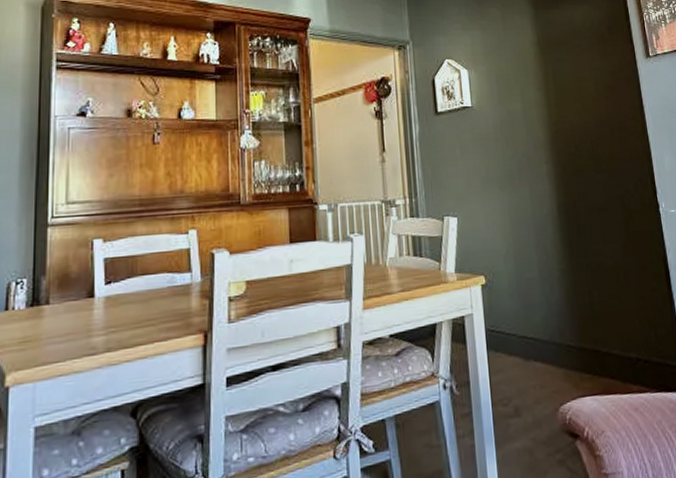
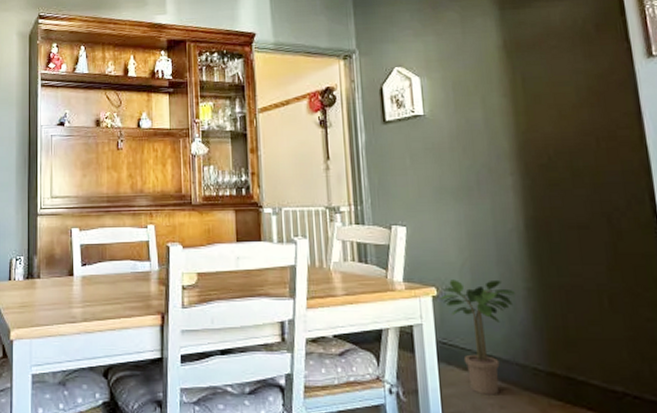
potted plant: none [487,263,551,378] -> present [438,279,515,395]

